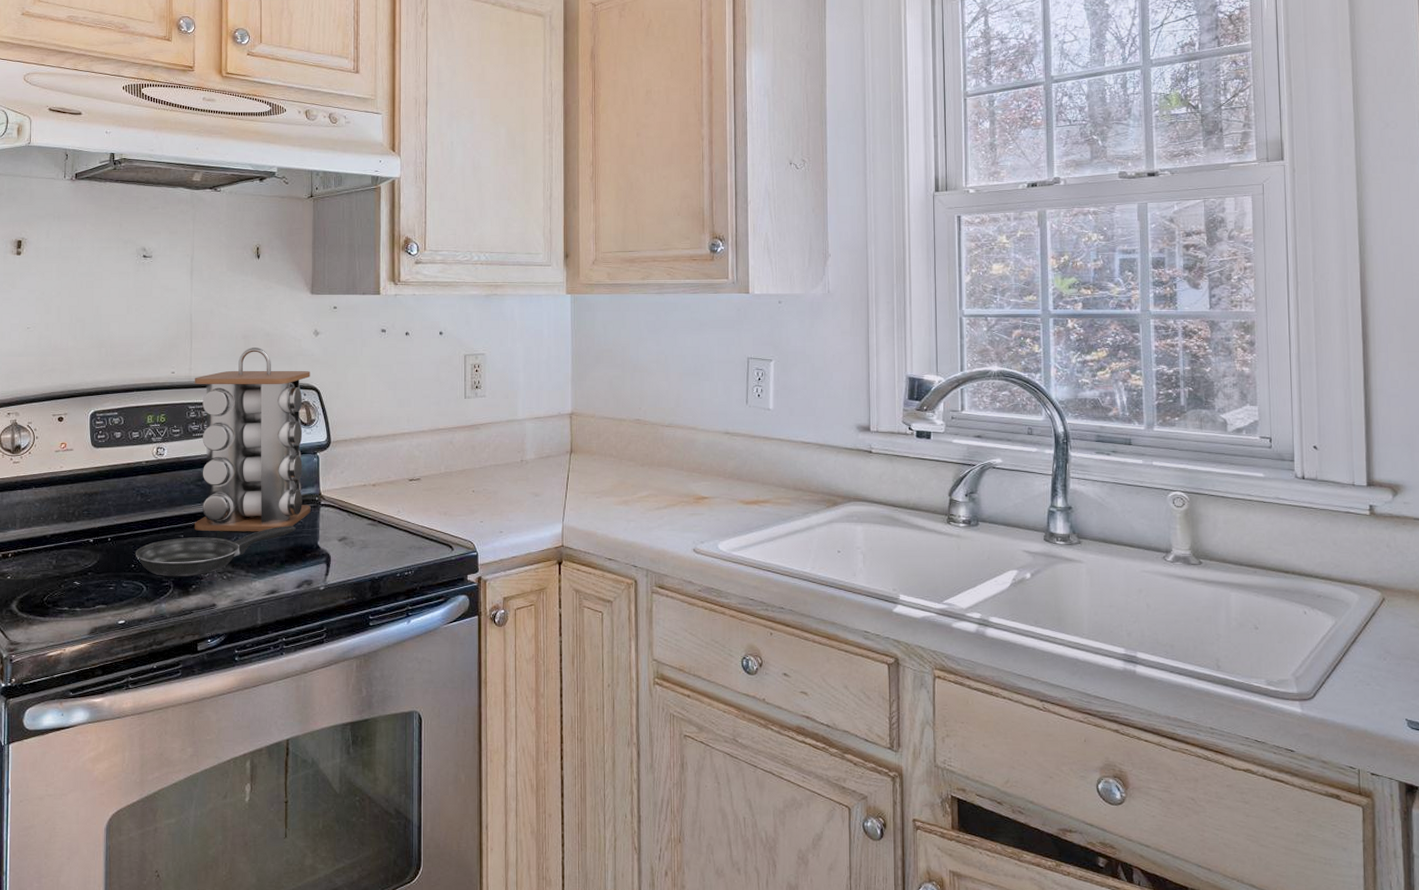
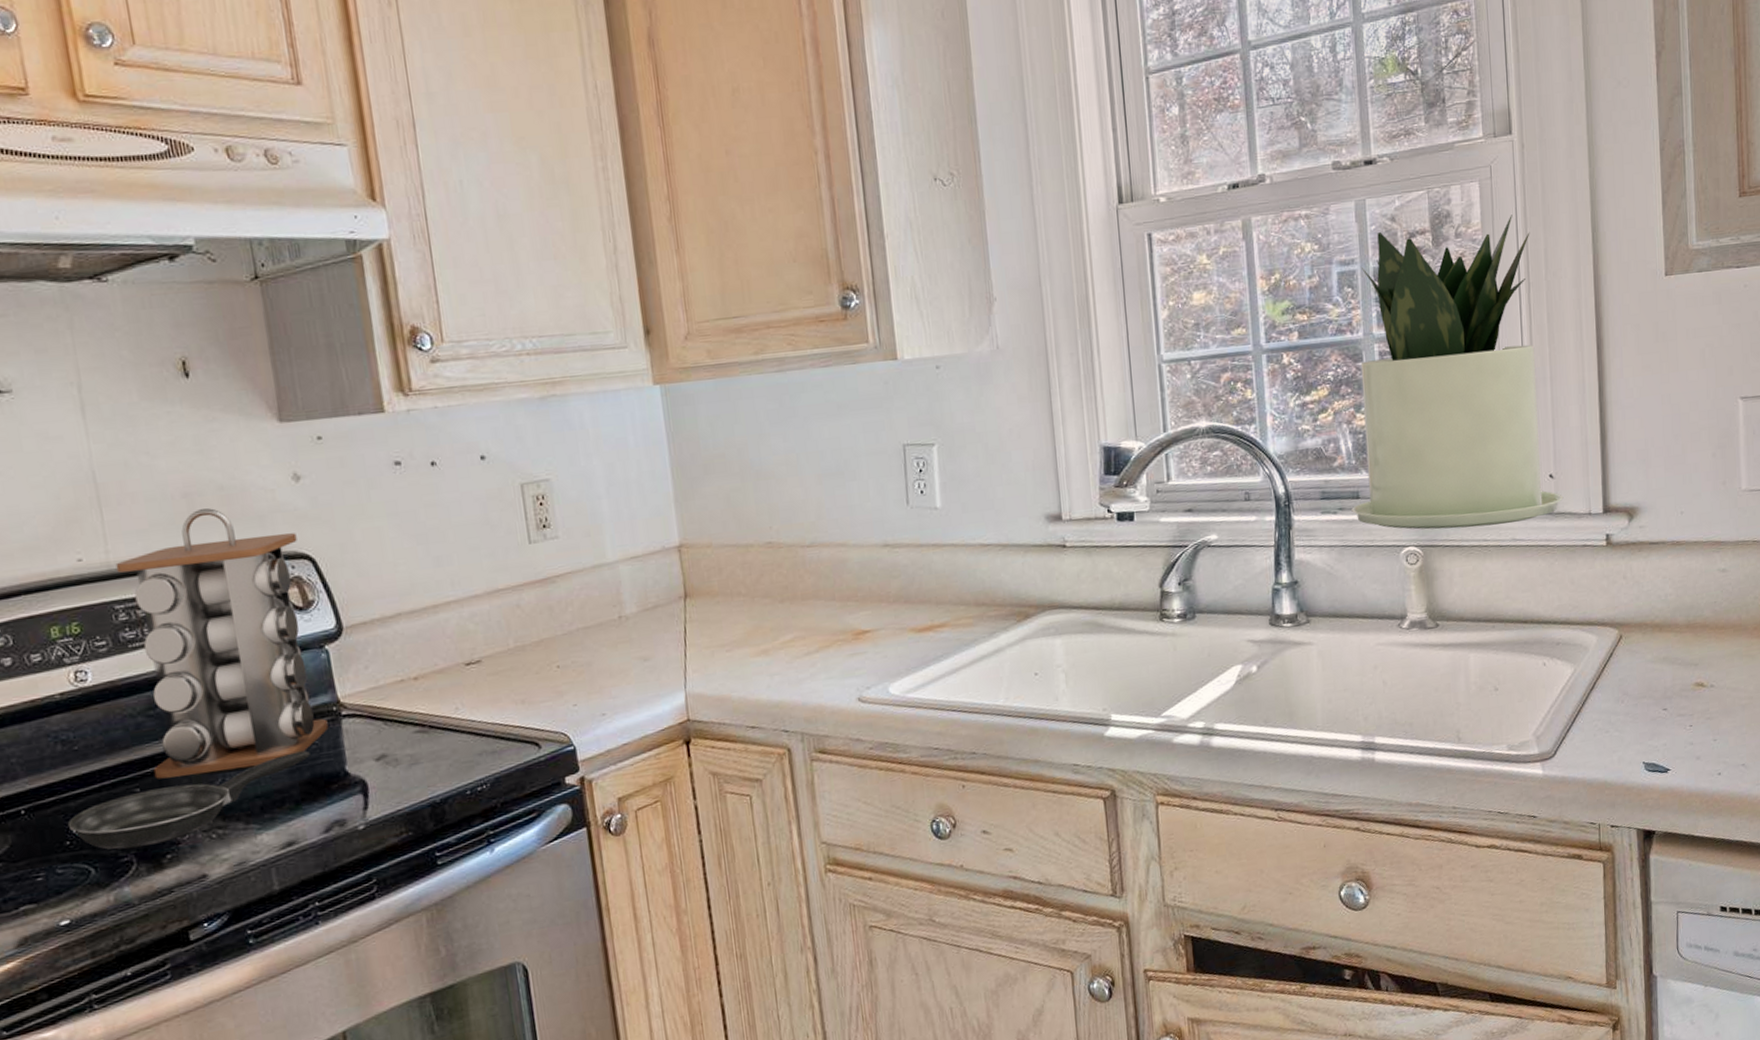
planter: none [1123,225,1327,484] -> present [1351,215,1564,530]

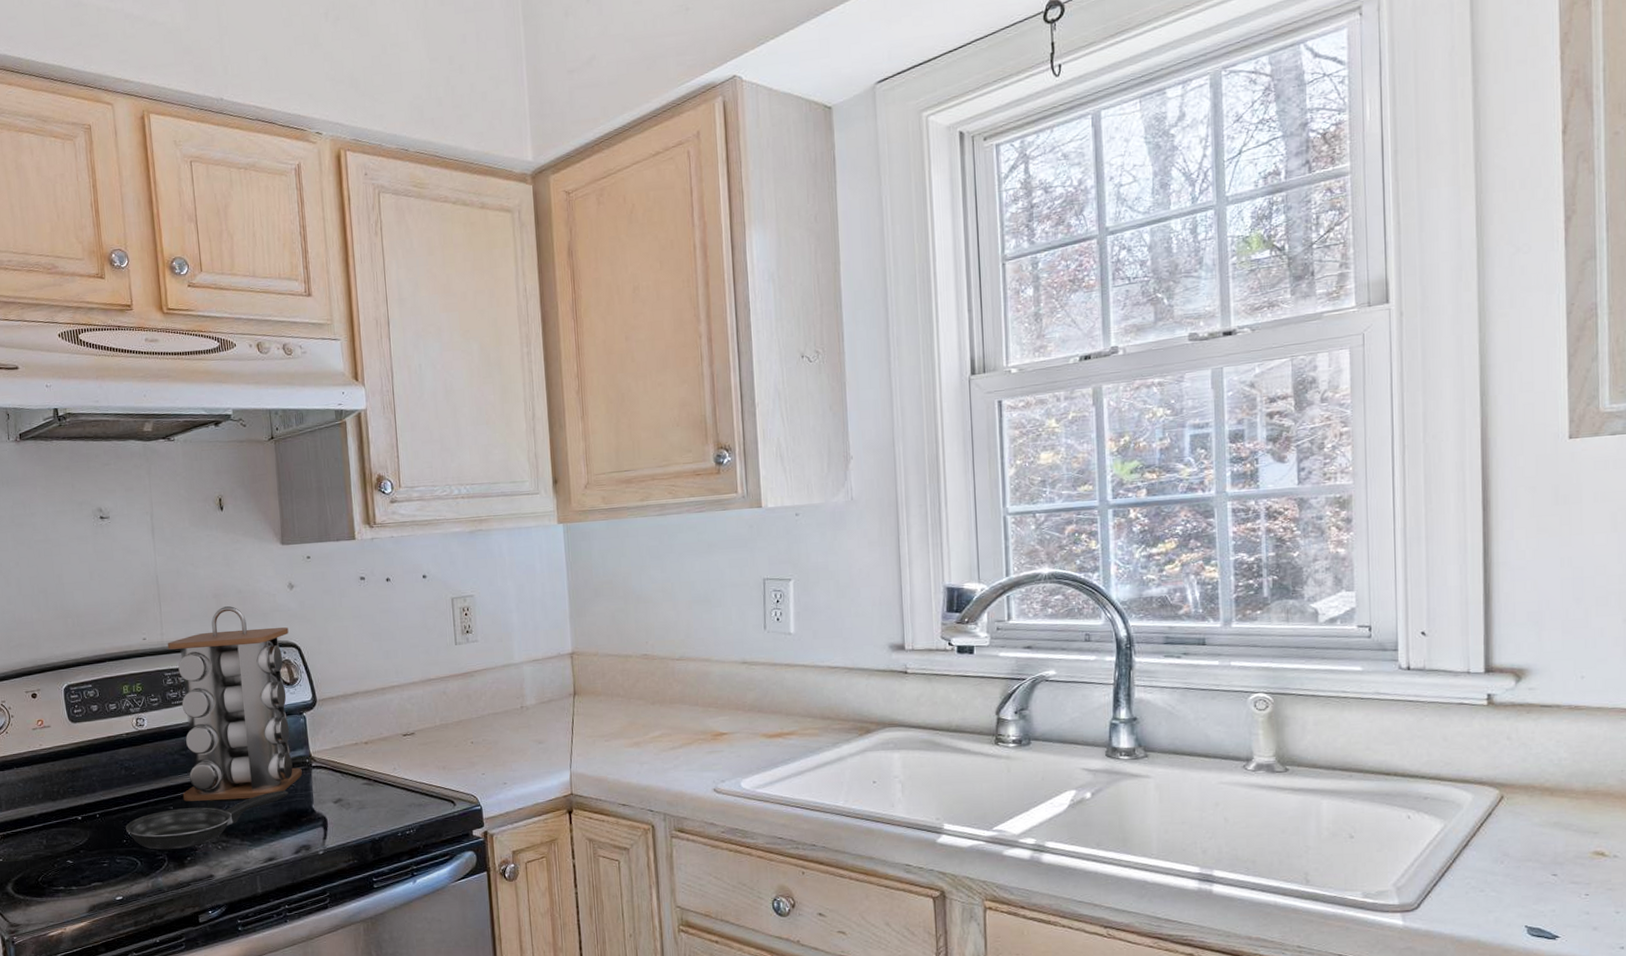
planter: present [1351,215,1564,530] -> none [1196,380,1437,679]

